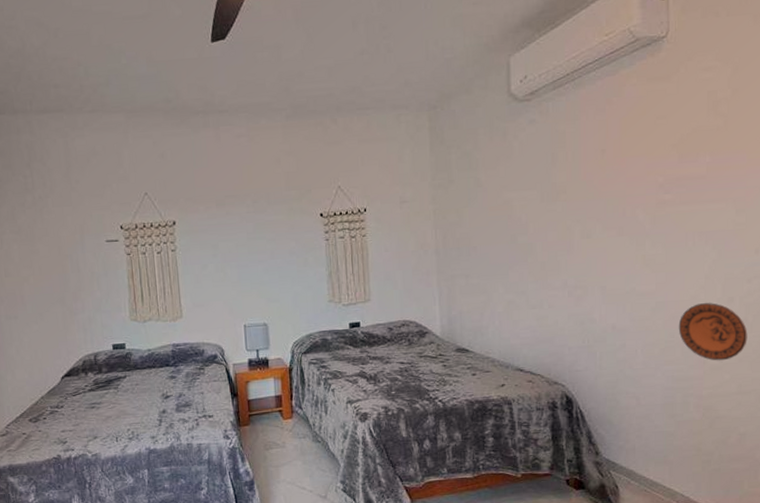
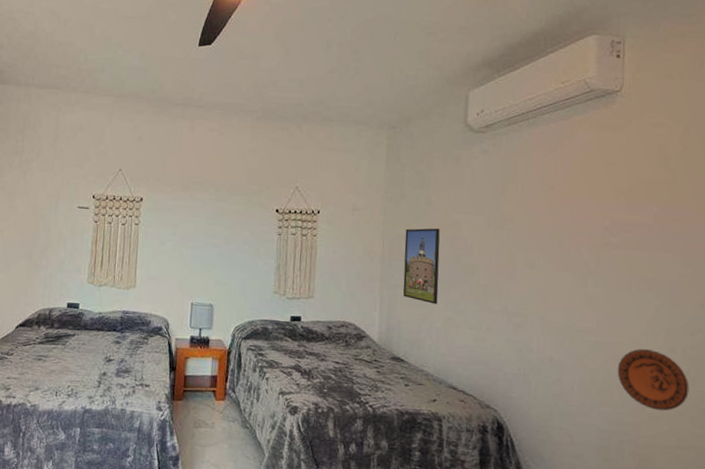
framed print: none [457,210,497,289] -> present [403,228,440,305]

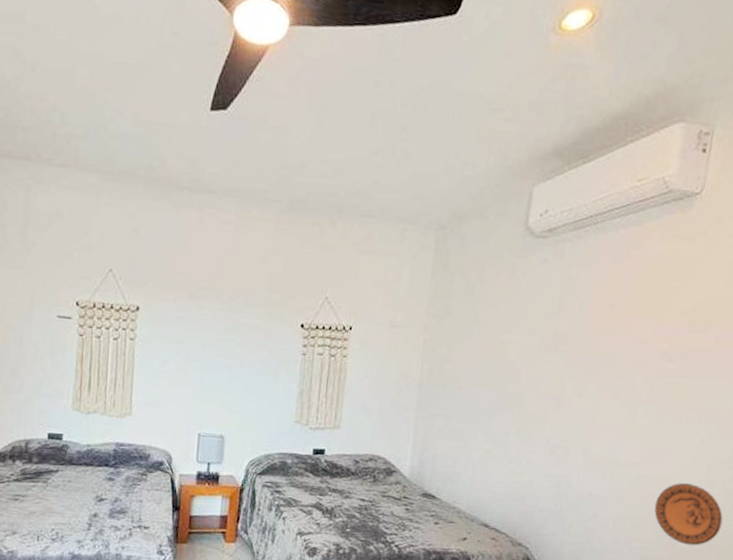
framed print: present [403,228,440,305] -> none [440,349,487,436]

